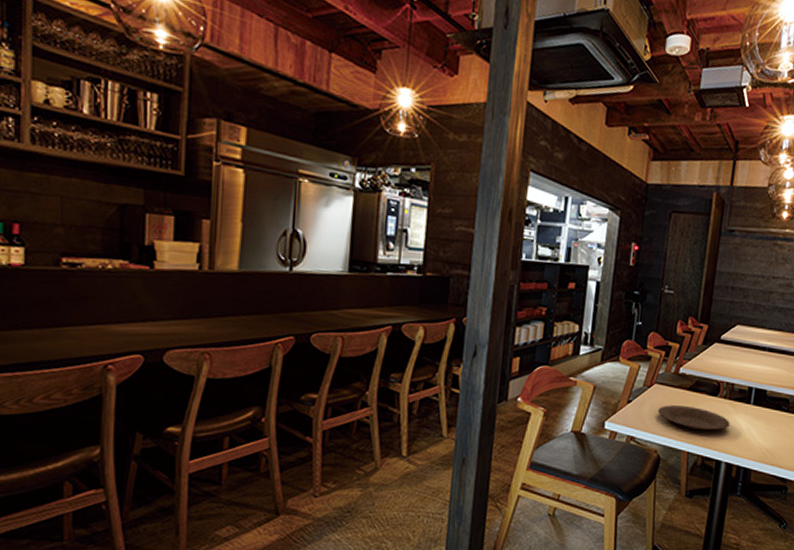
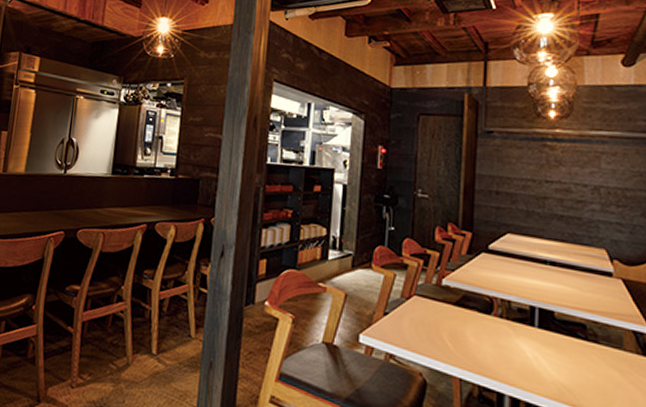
plate: present [658,405,730,431] -> none [420,321,511,355]

